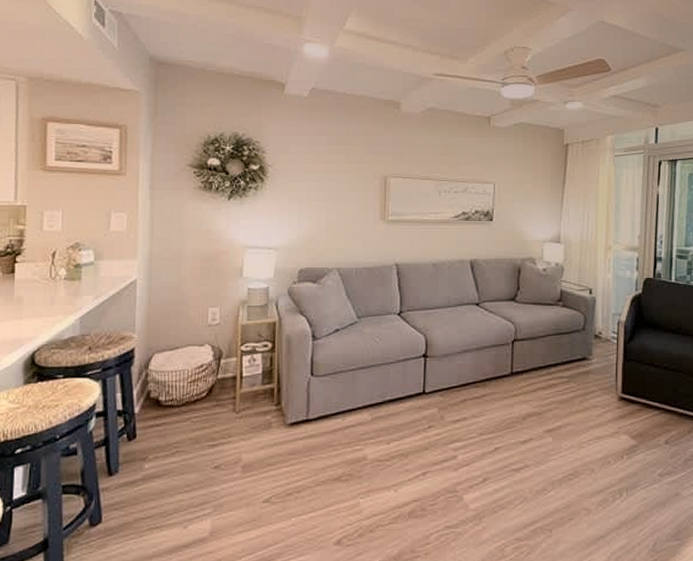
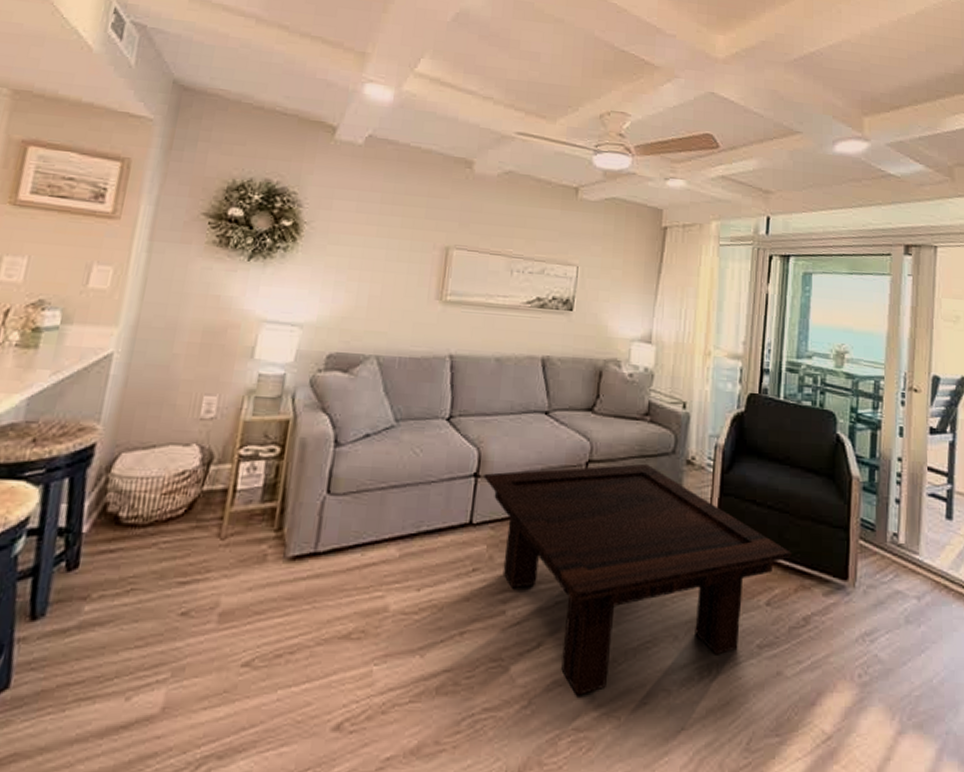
coffee table: none [431,339,685,515] -> present [483,463,792,696]

